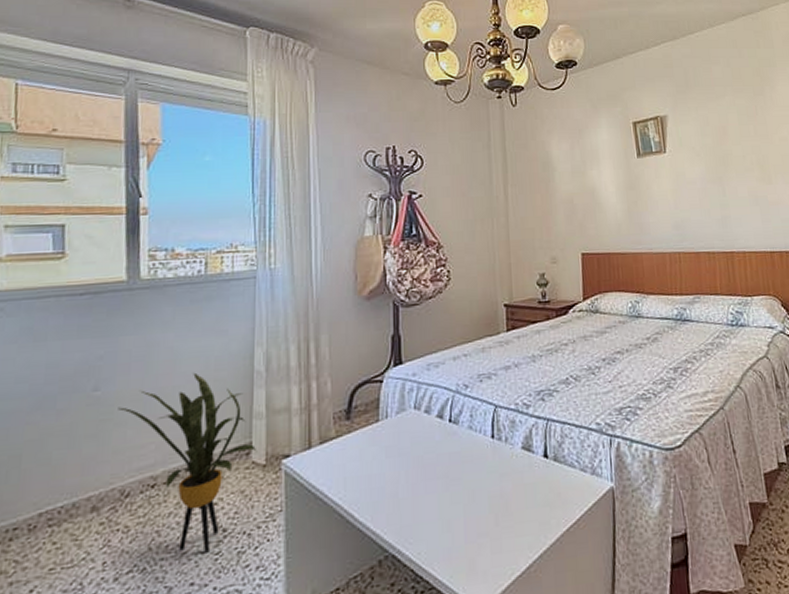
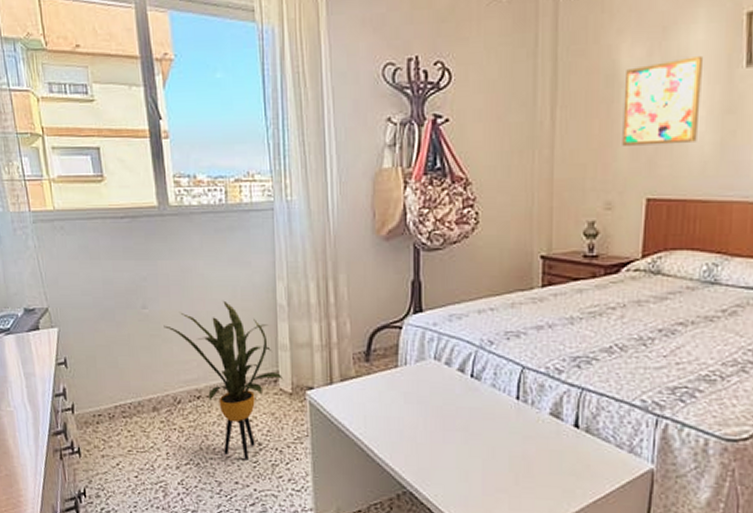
wall art: none [556,150,612,214] -> present [622,57,704,146]

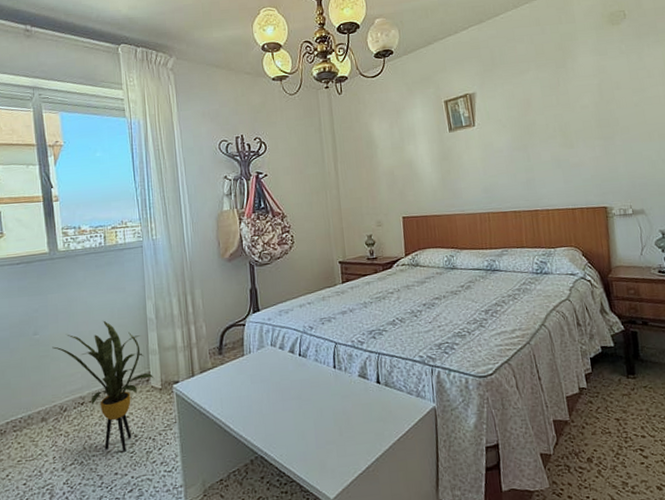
wall art: present [622,57,704,146] -> none [378,127,428,184]

